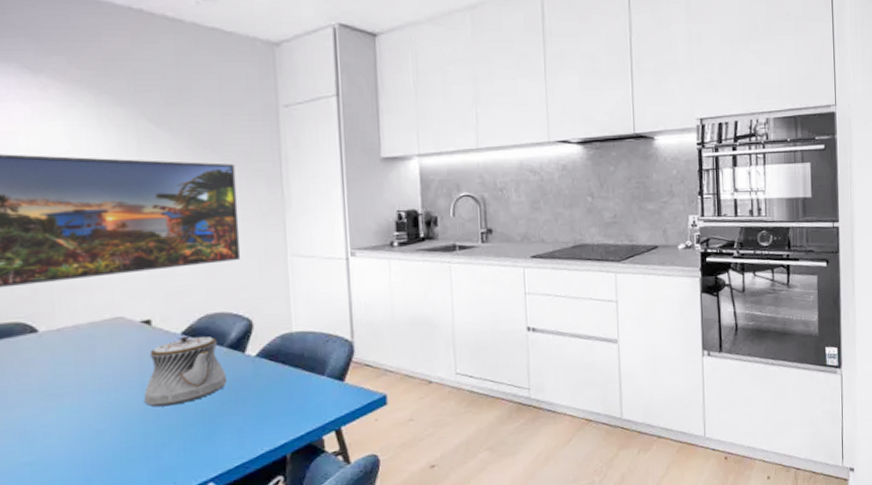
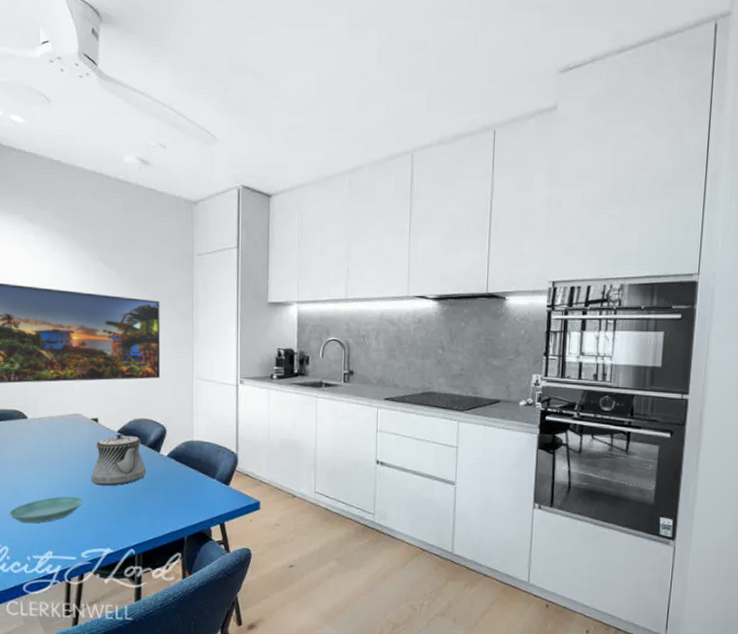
saucer: none [12,426,134,476] -> present [9,496,83,524]

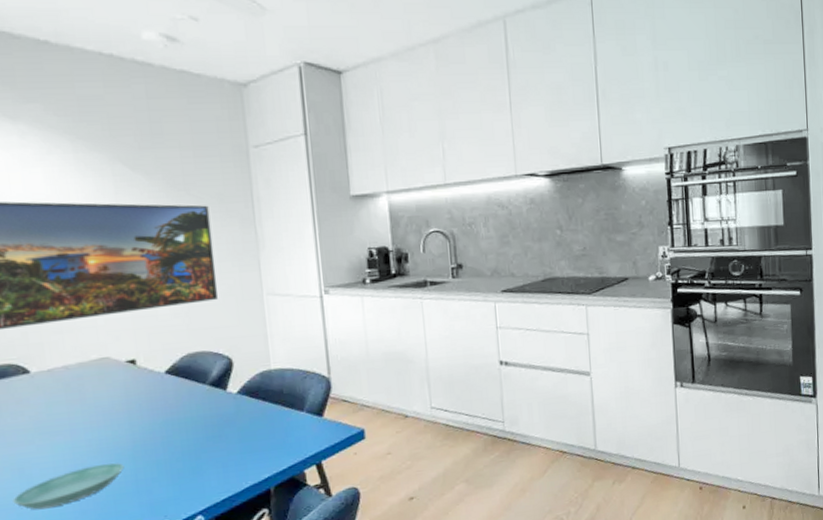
teapot: present [91,434,147,486] -> none [132,374,212,444]

